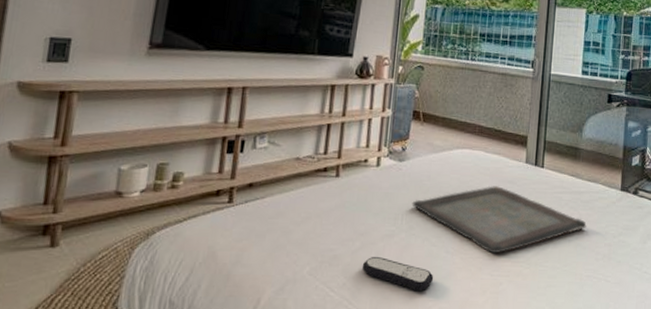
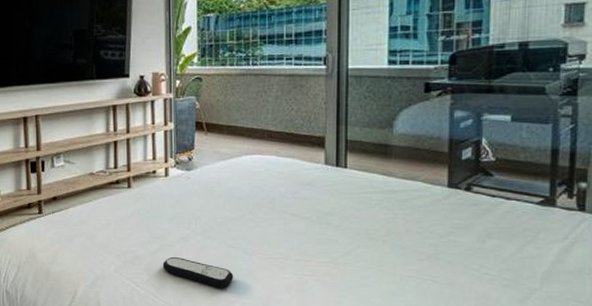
serving tray: present [412,186,587,254] -> none [204,189,405,255]

